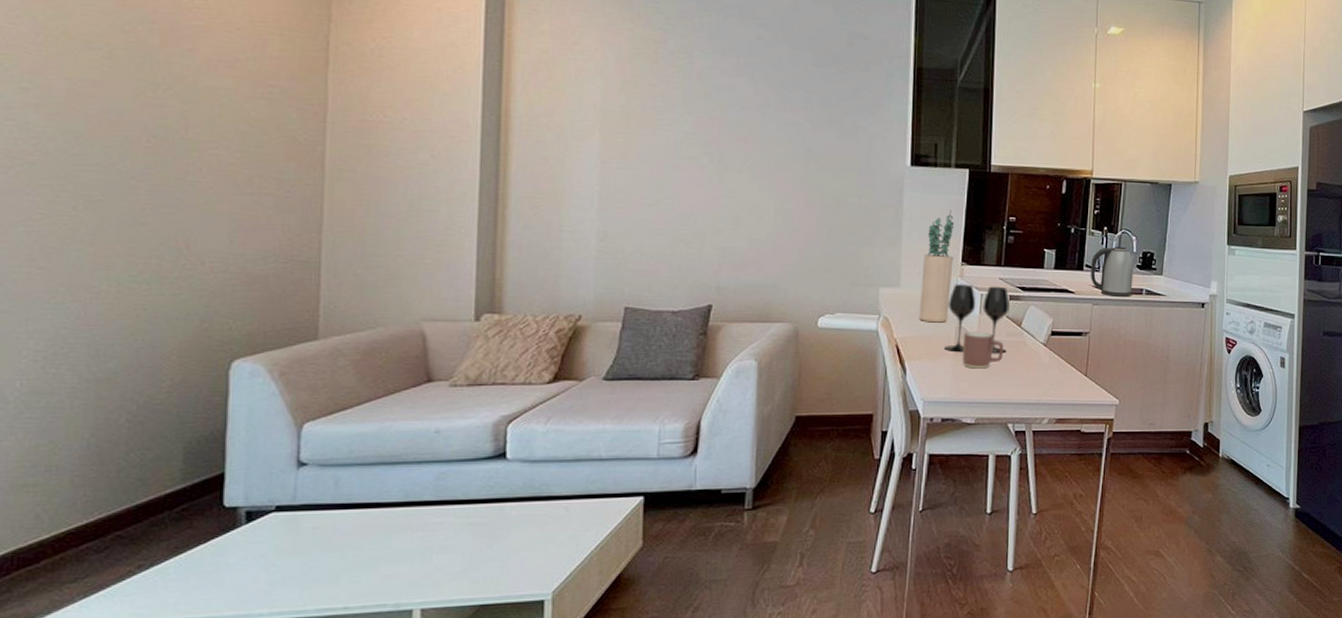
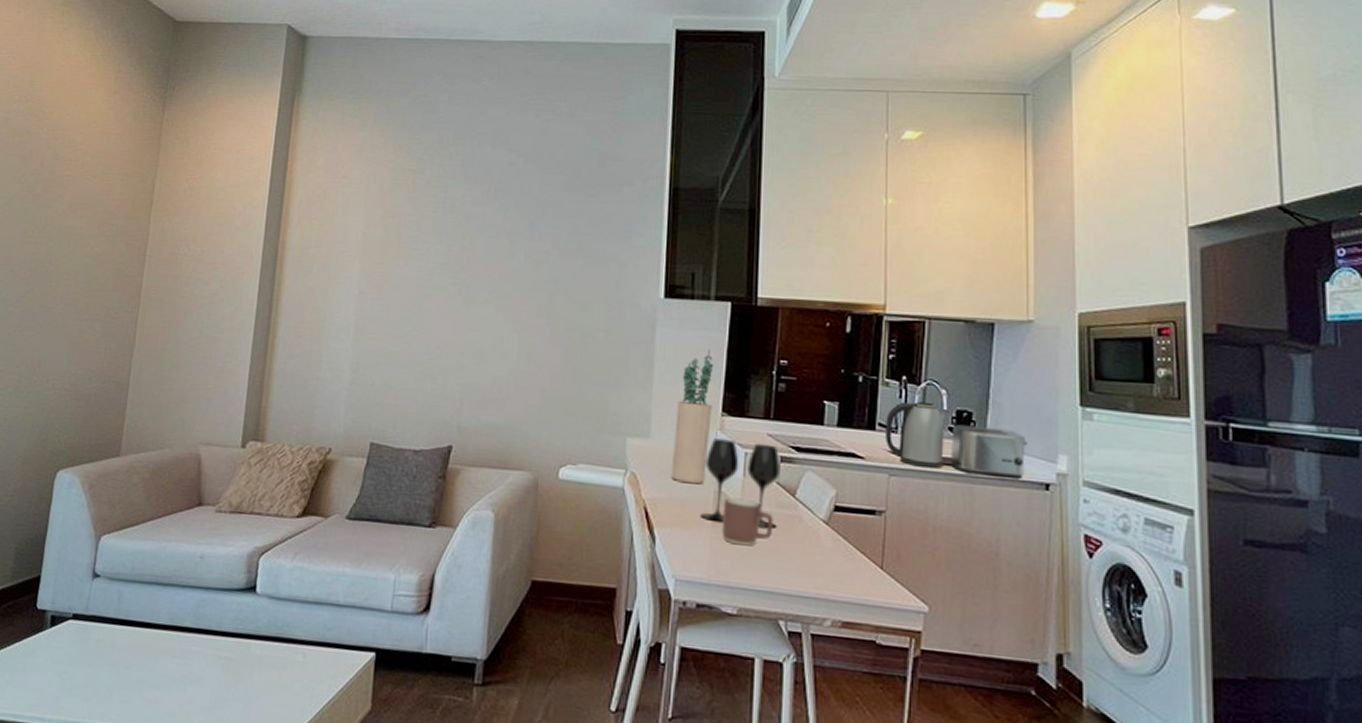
toaster: none [1138,262,1191,302] -> present [951,424,1027,480]

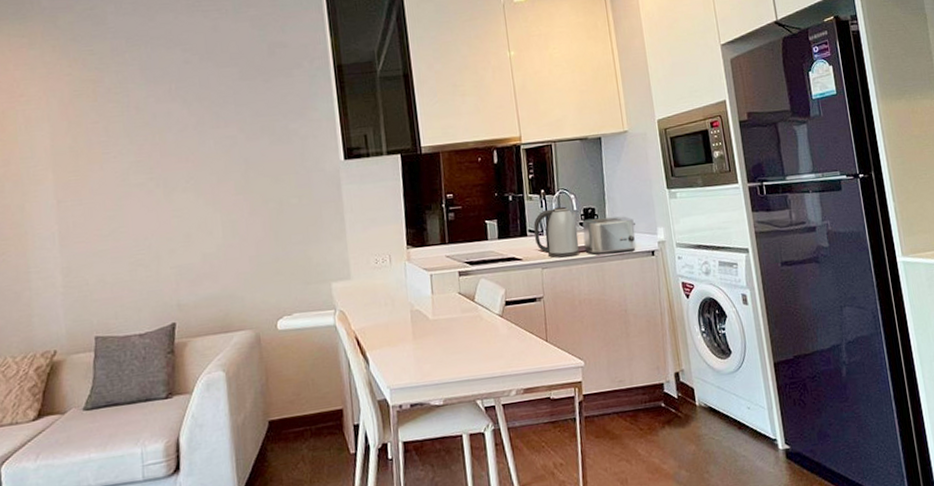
vase: present [670,349,714,485] -> none [369,196,402,311]
wine glass: present [701,438,781,529] -> none [399,264,464,336]
mug: present [721,497,774,546] -> none [419,311,462,350]

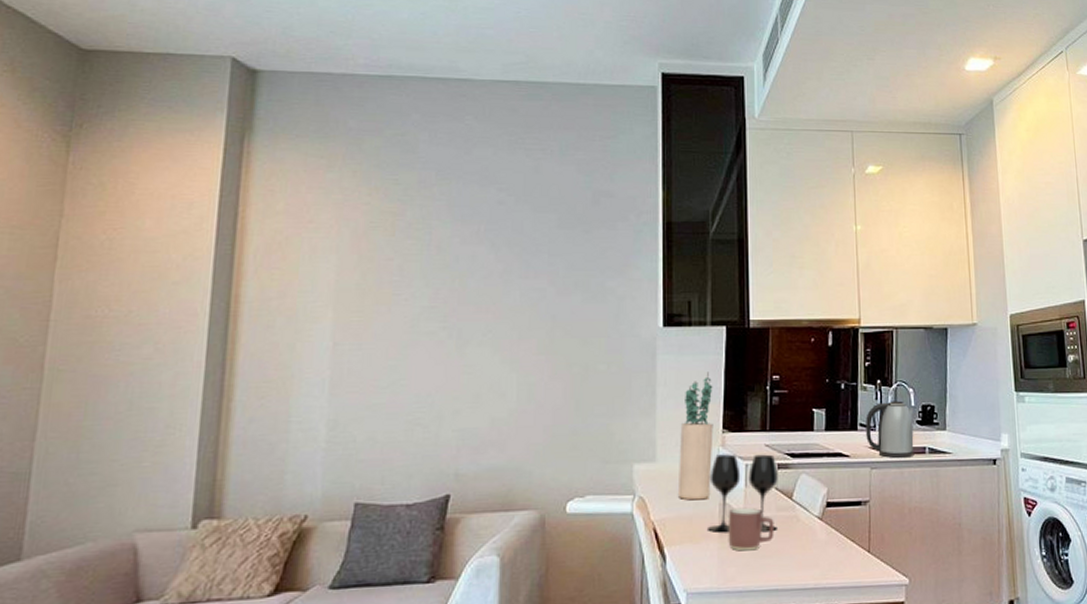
vase: none [369,196,402,311] -> present [677,372,714,501]
wine glass: none [399,264,464,336] -> present [708,454,778,533]
mug: none [419,311,462,350] -> present [728,507,774,551]
toaster: present [582,216,636,257] -> none [919,416,978,461]

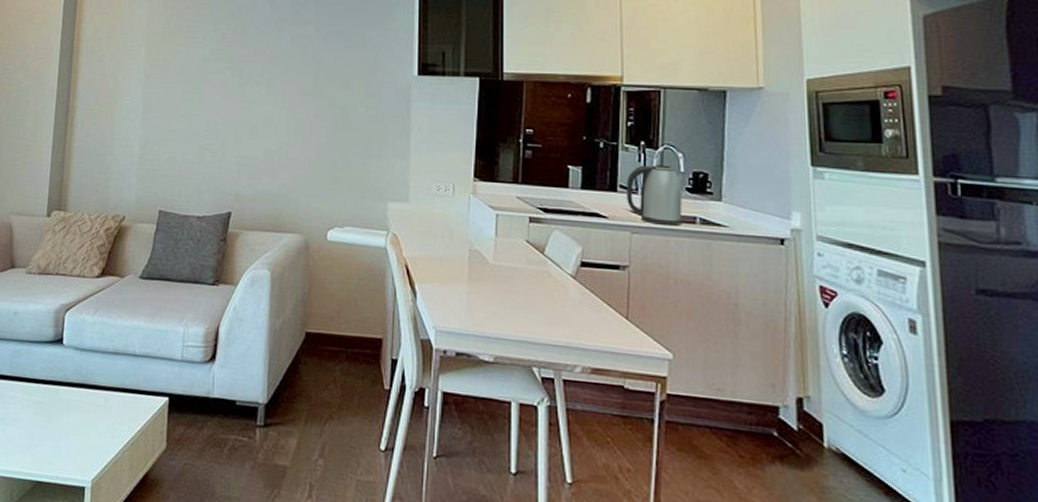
vase: present [677,372,714,501] -> none [428,121,465,244]
wine glass: present [708,454,778,533] -> none [457,201,529,284]
mug: present [728,507,774,551] -> none [477,255,525,300]

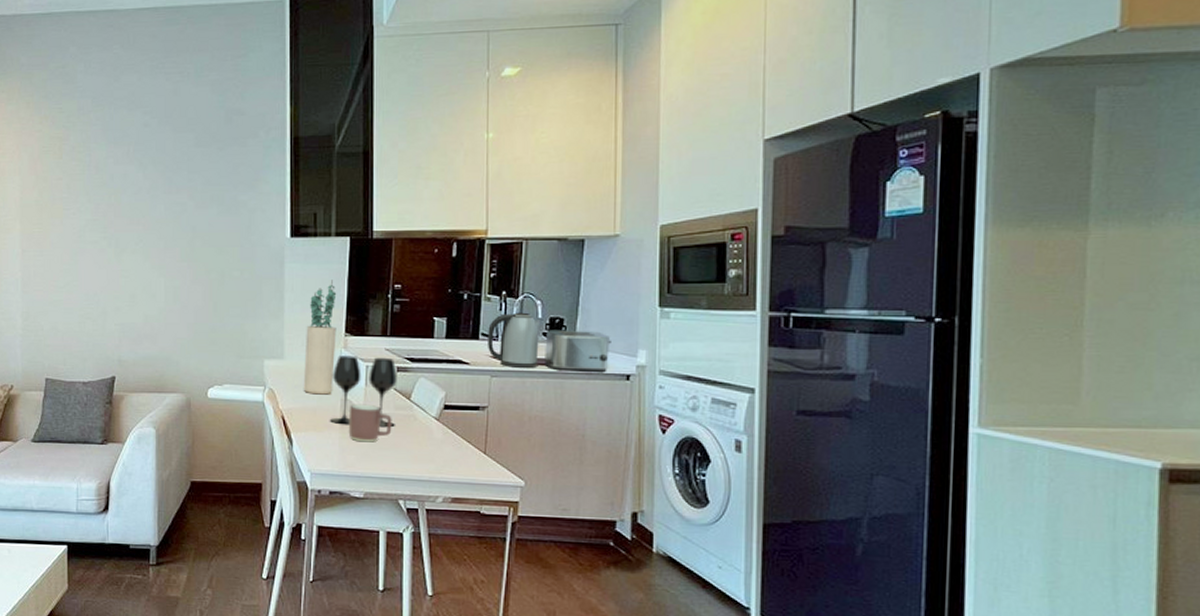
vase: none [428,121,465,244] -> present [303,280,337,395]
wine glass: none [457,201,529,284] -> present [330,355,397,428]
mug: none [477,255,525,300] -> present [348,404,392,442]
toaster: none [689,185,761,236] -> present [545,329,611,373]

